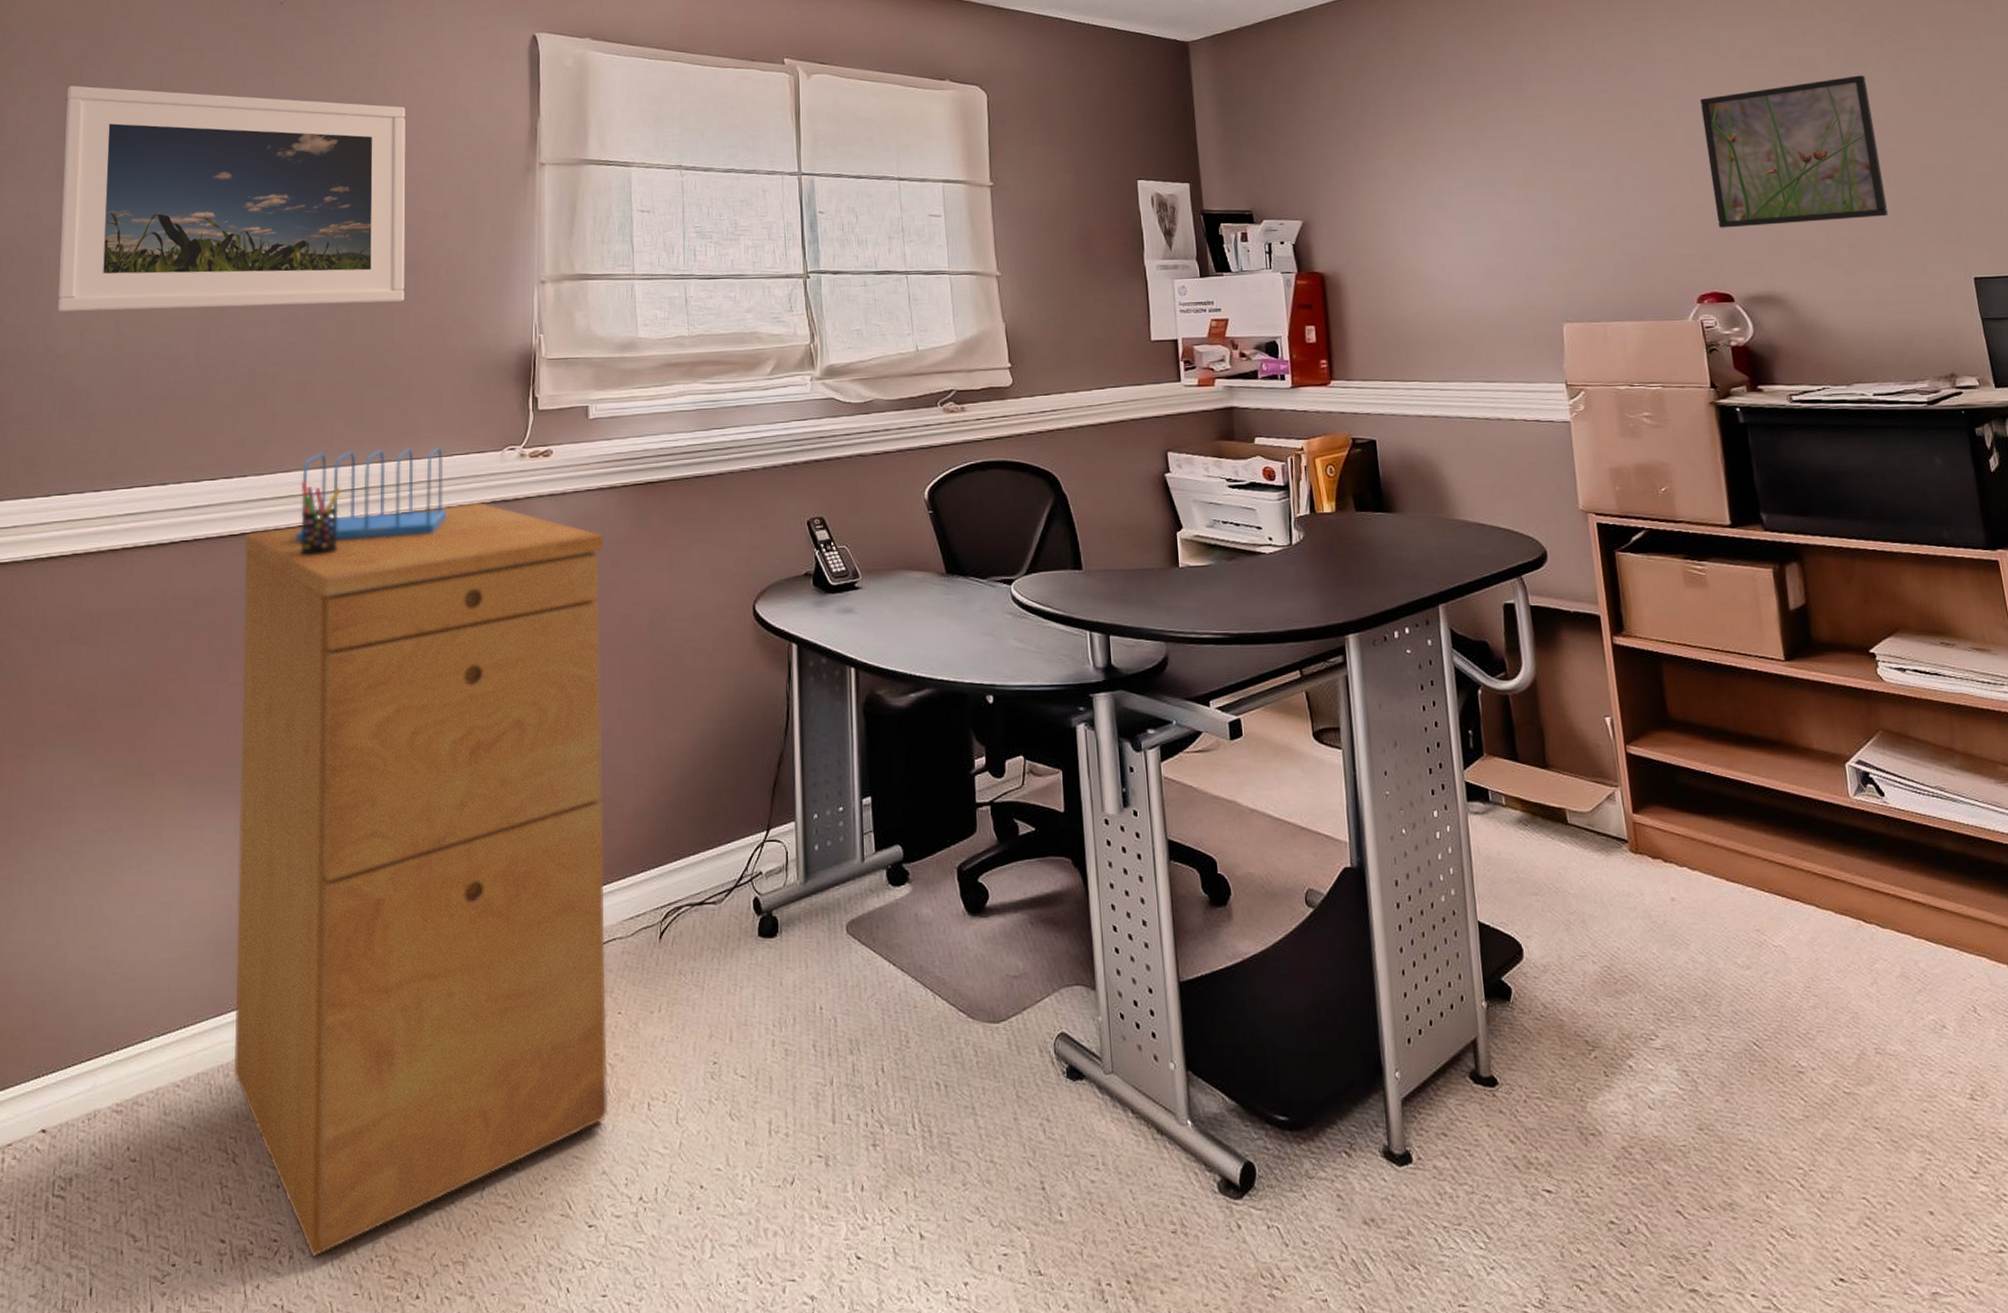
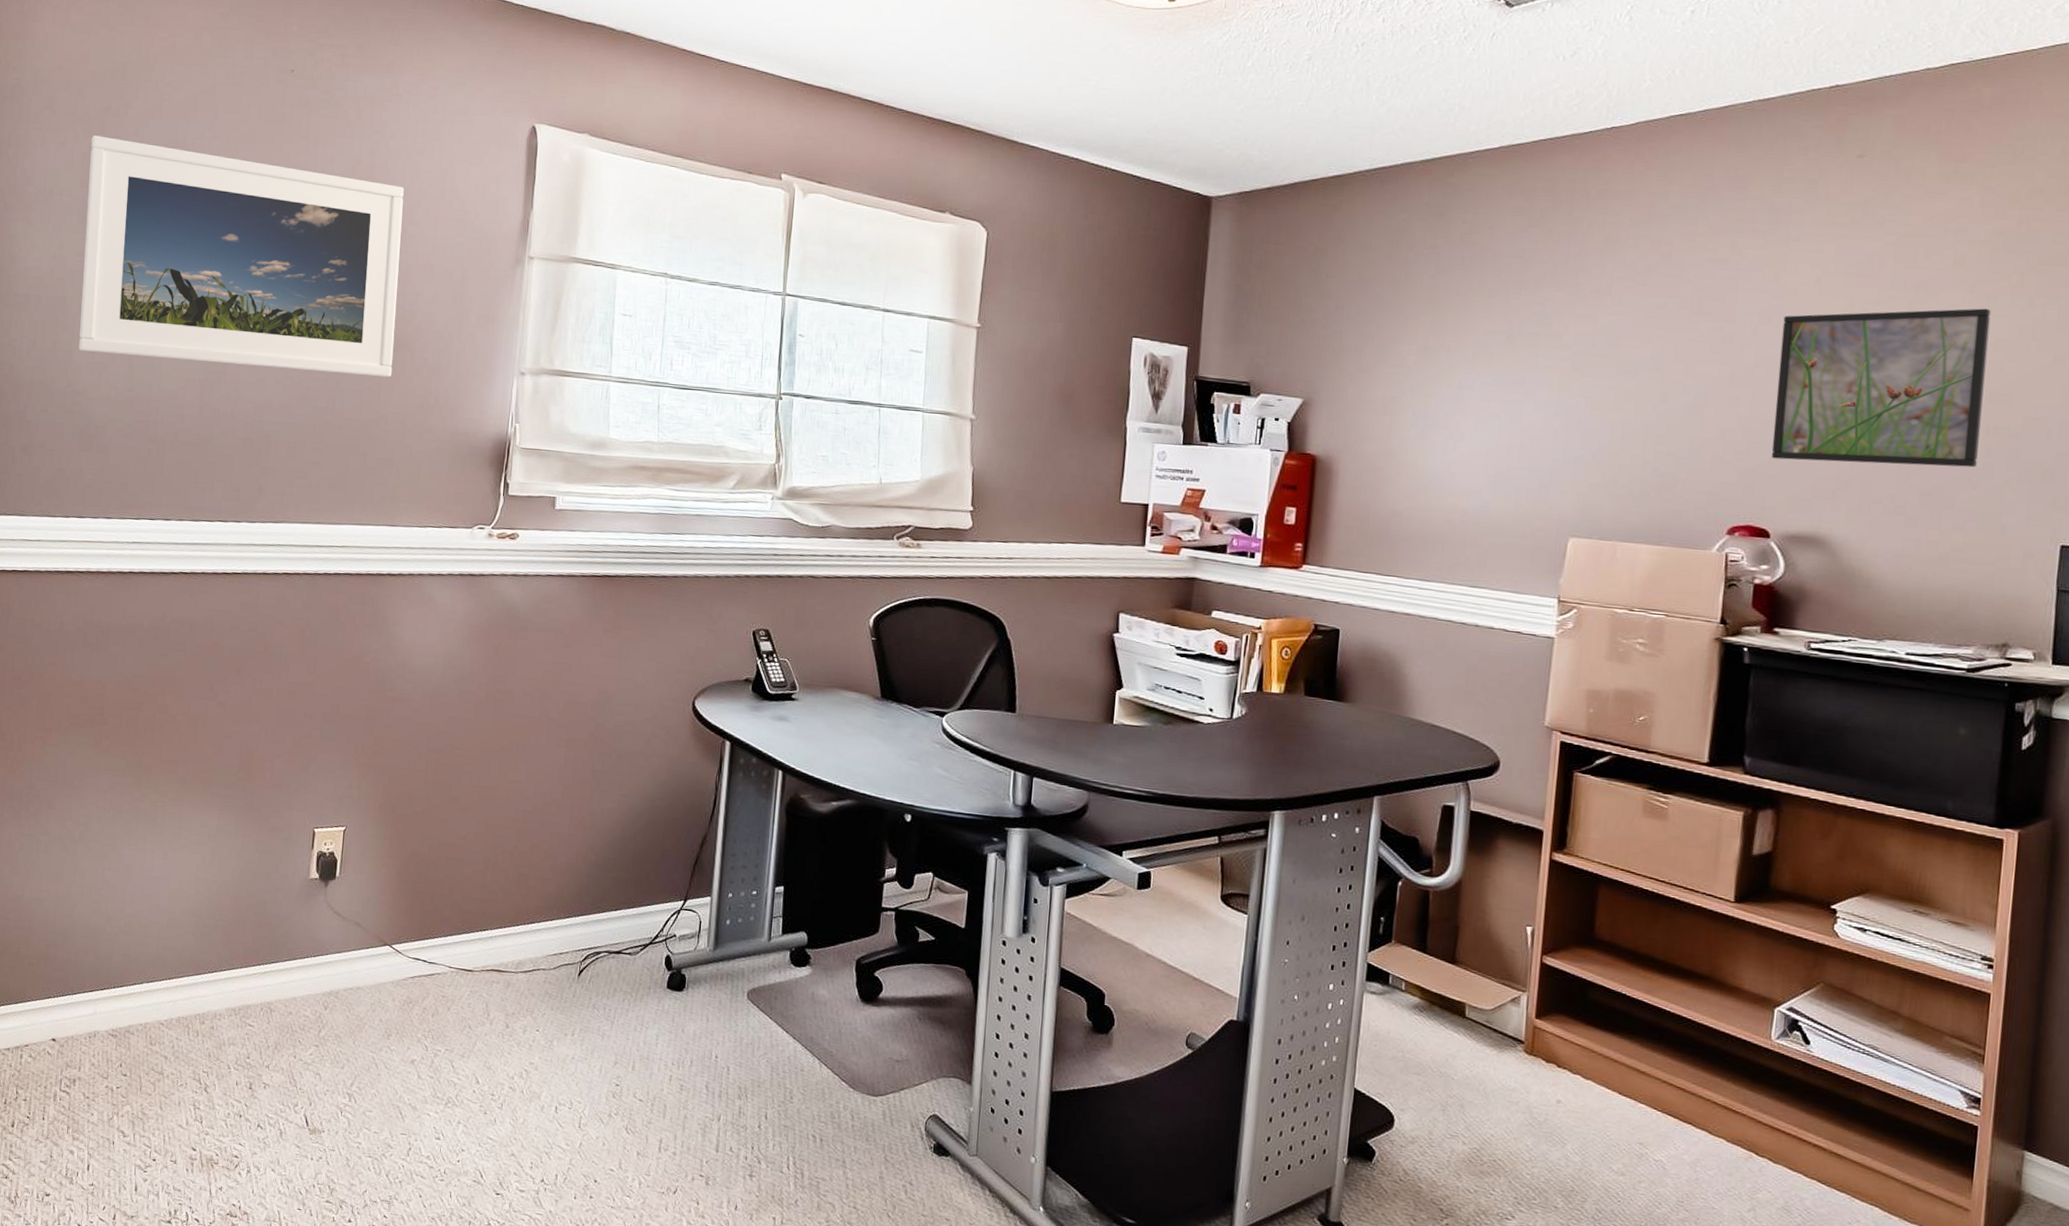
filing cabinet: present [233,502,609,1258] -> none [207,572,560,1176]
file sorter: present [296,447,446,542] -> none [281,508,418,596]
pen holder: present [300,482,341,556] -> none [284,533,324,602]

